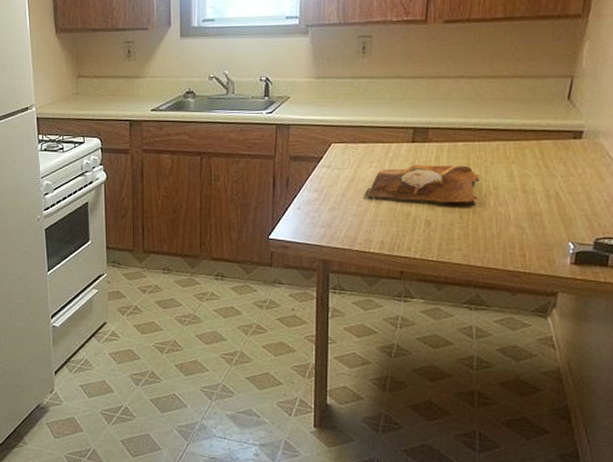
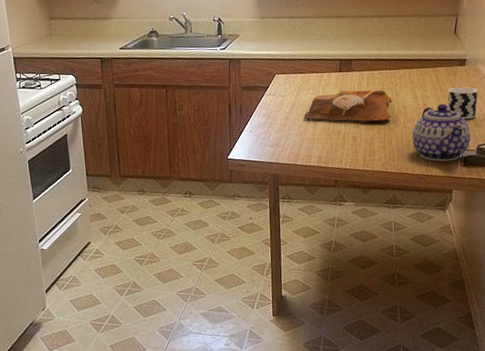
teapot: none [504,184,586,257] -> present [412,103,471,162]
cup: none [554,165,599,206] -> present [447,87,478,120]

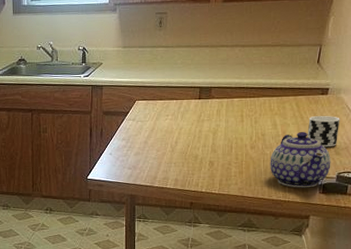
cutting board: present [303,90,392,121] -> none [161,117,250,147]

